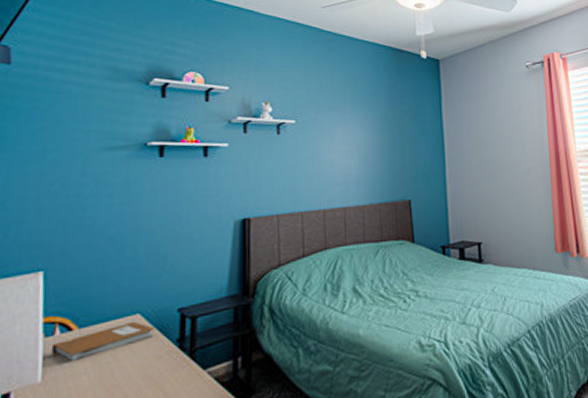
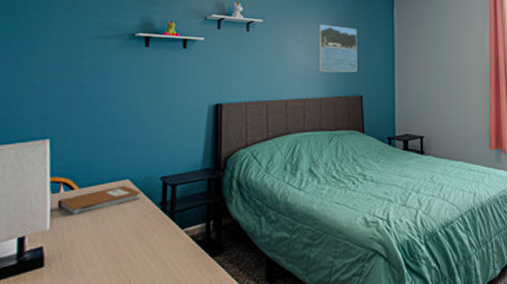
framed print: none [359,122,404,176] -> present [318,24,357,72]

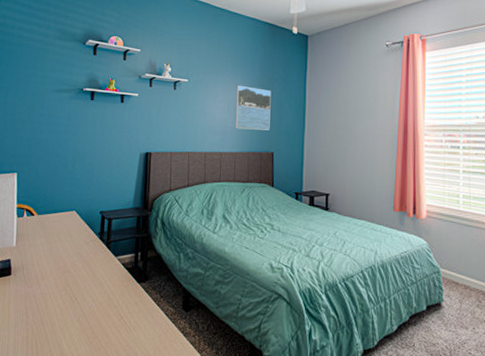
notebook: present [57,185,140,216] -> none [21,215,84,237]

